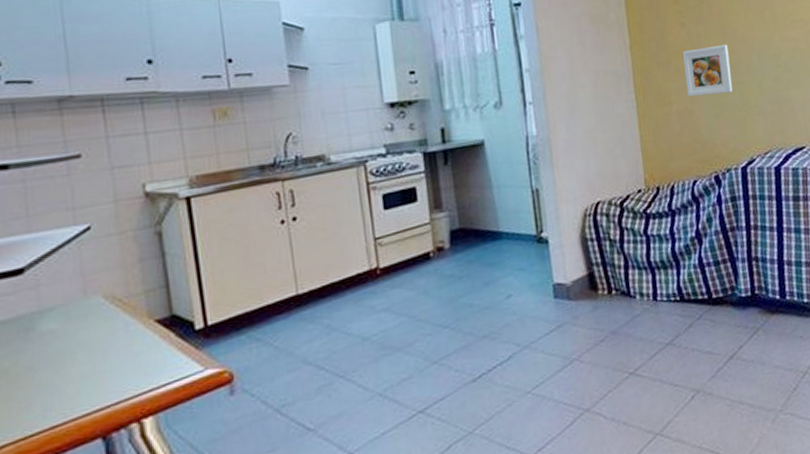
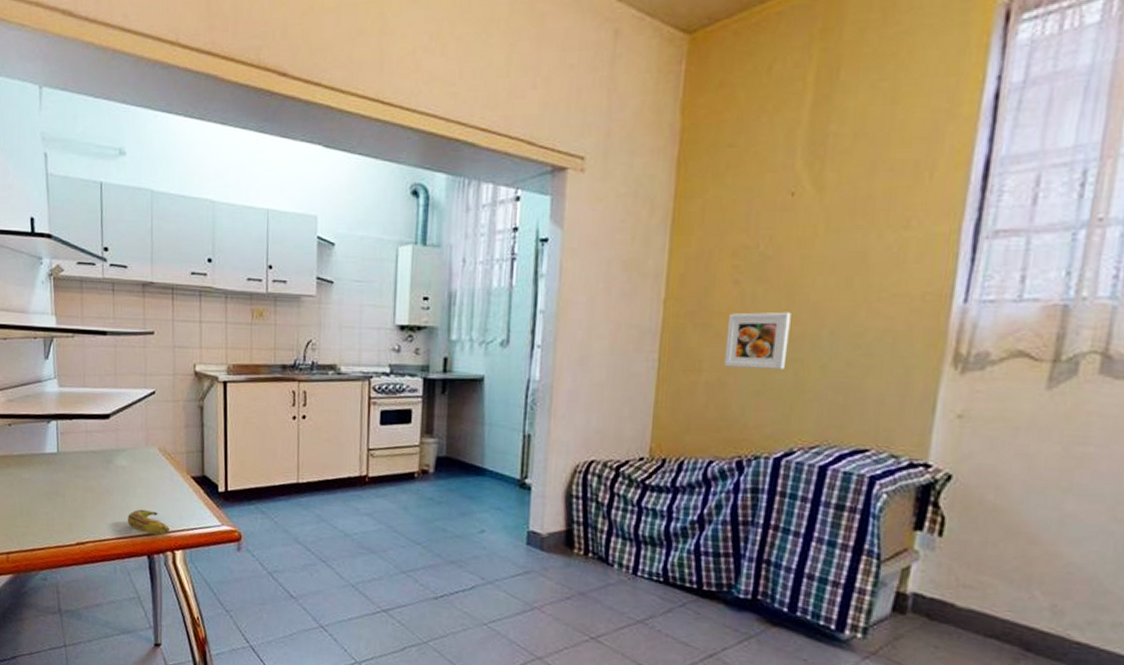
banana: none [66,377,131,409] -> present [128,509,169,536]

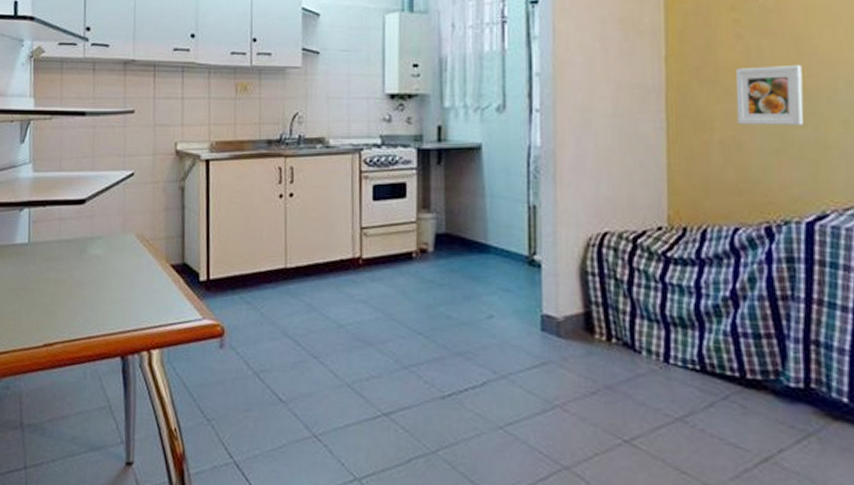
banana: present [128,509,169,536] -> none [100,303,146,333]

